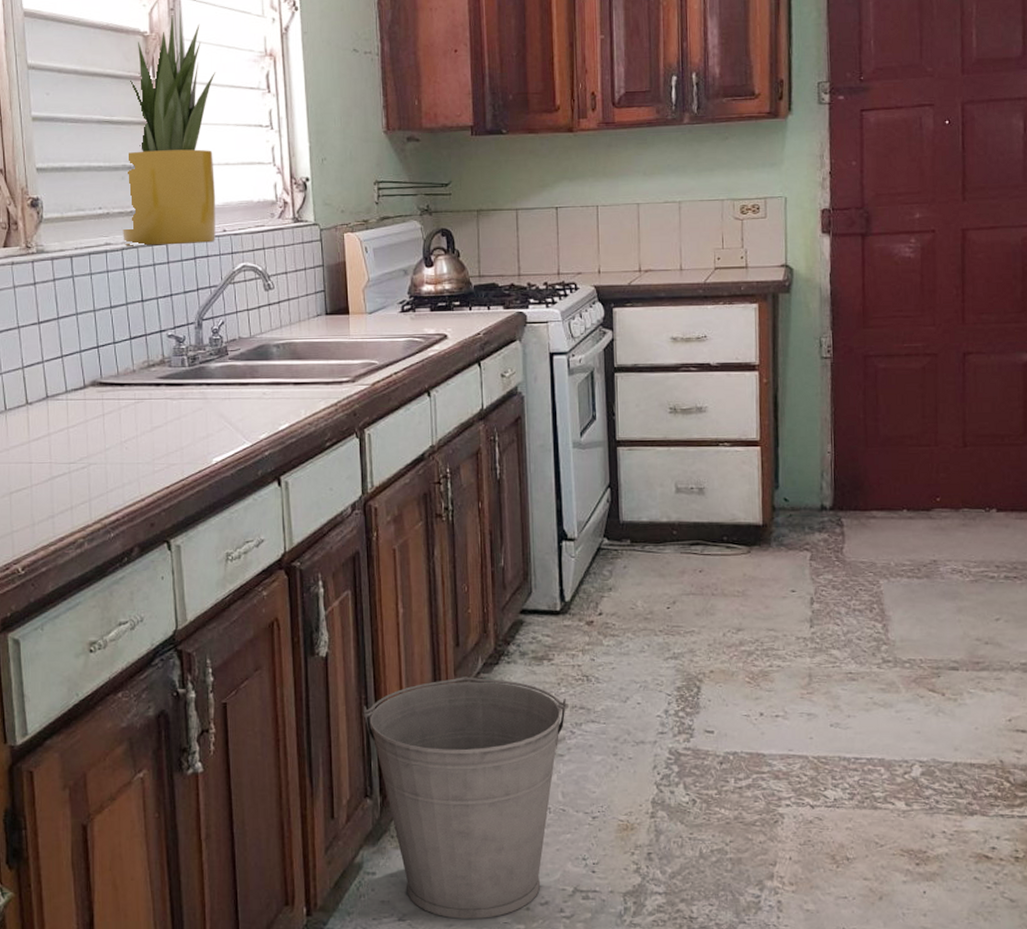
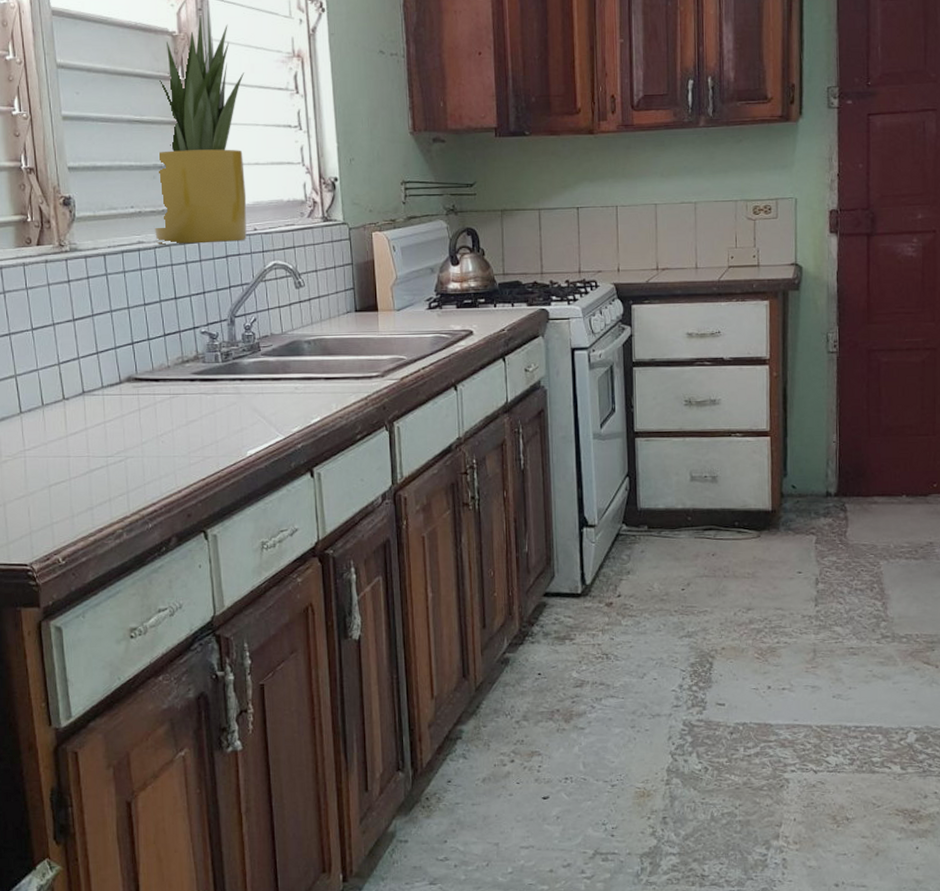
bucket: present [362,677,569,919] -> none [393,656,589,882]

